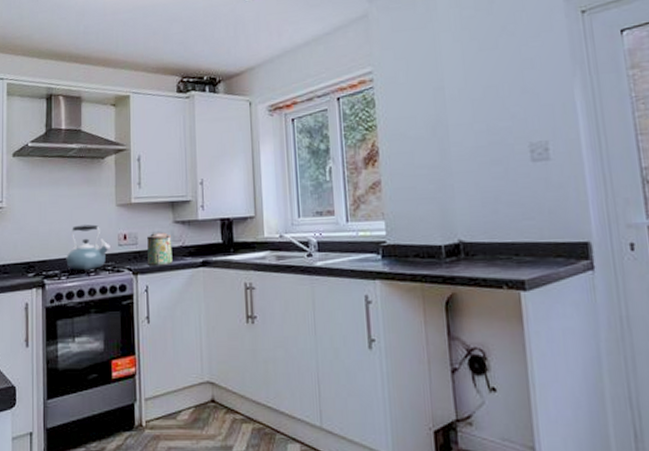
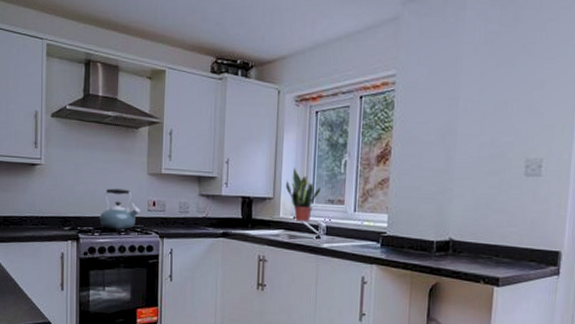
canister: present [147,232,173,267] -> none [174,203,197,233]
potted plant: none [267,180,307,240] -> present [285,167,321,222]

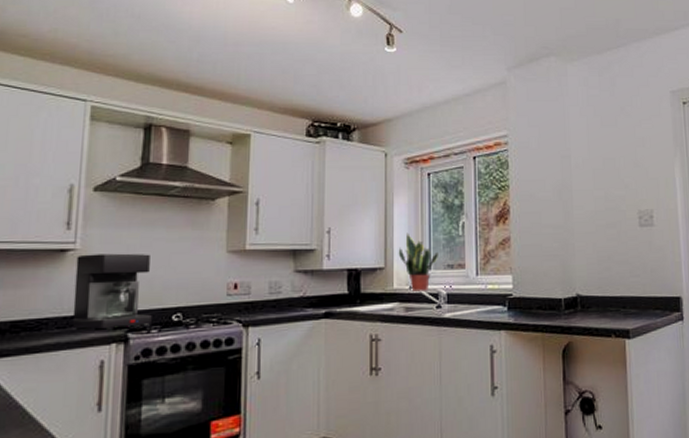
coffee maker: none [42,168,95,229] -> present [72,253,152,330]
kettle: present [99,188,140,230] -> none [158,272,217,322]

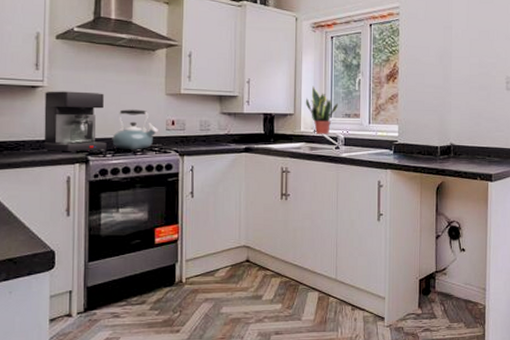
kettle: none [158,272,217,322] -> present [112,109,158,149]

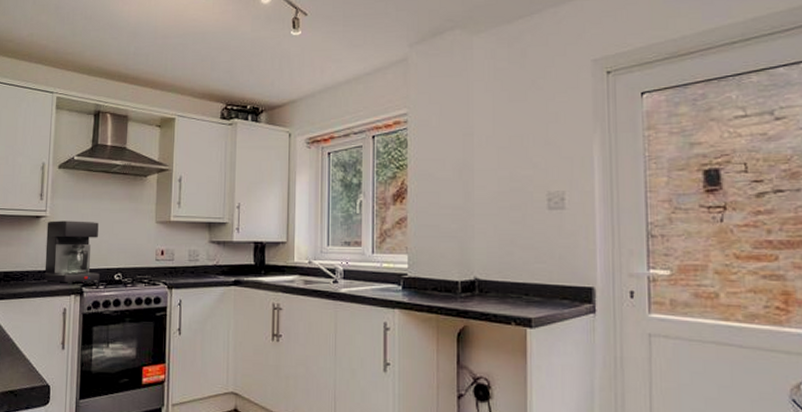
kettle: present [112,109,158,149] -> none [104,238,148,281]
potted plant: present [305,86,338,135] -> none [299,209,336,266]

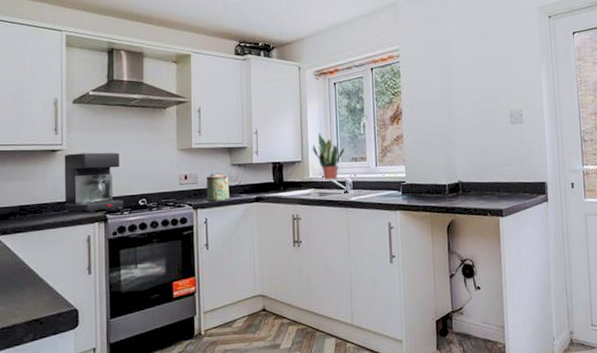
canister: none [183,251,207,282] -> present [207,173,230,202]
potted plant: none [299,209,336,266] -> present [312,132,345,180]

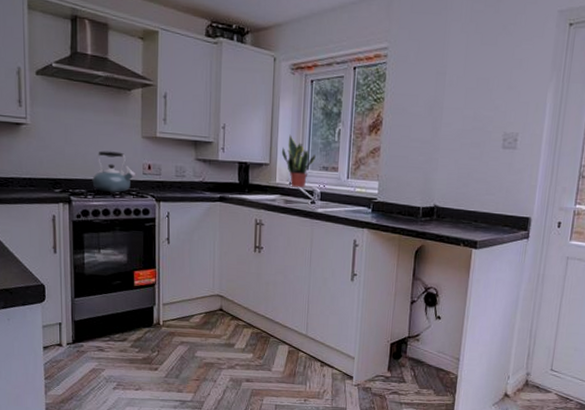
coffee maker: present [64,152,124,212] -> none [28,128,87,192]
kettle: none [128,166,172,206] -> present [92,150,135,193]
canister: present [207,173,230,202] -> none [170,167,193,197]

